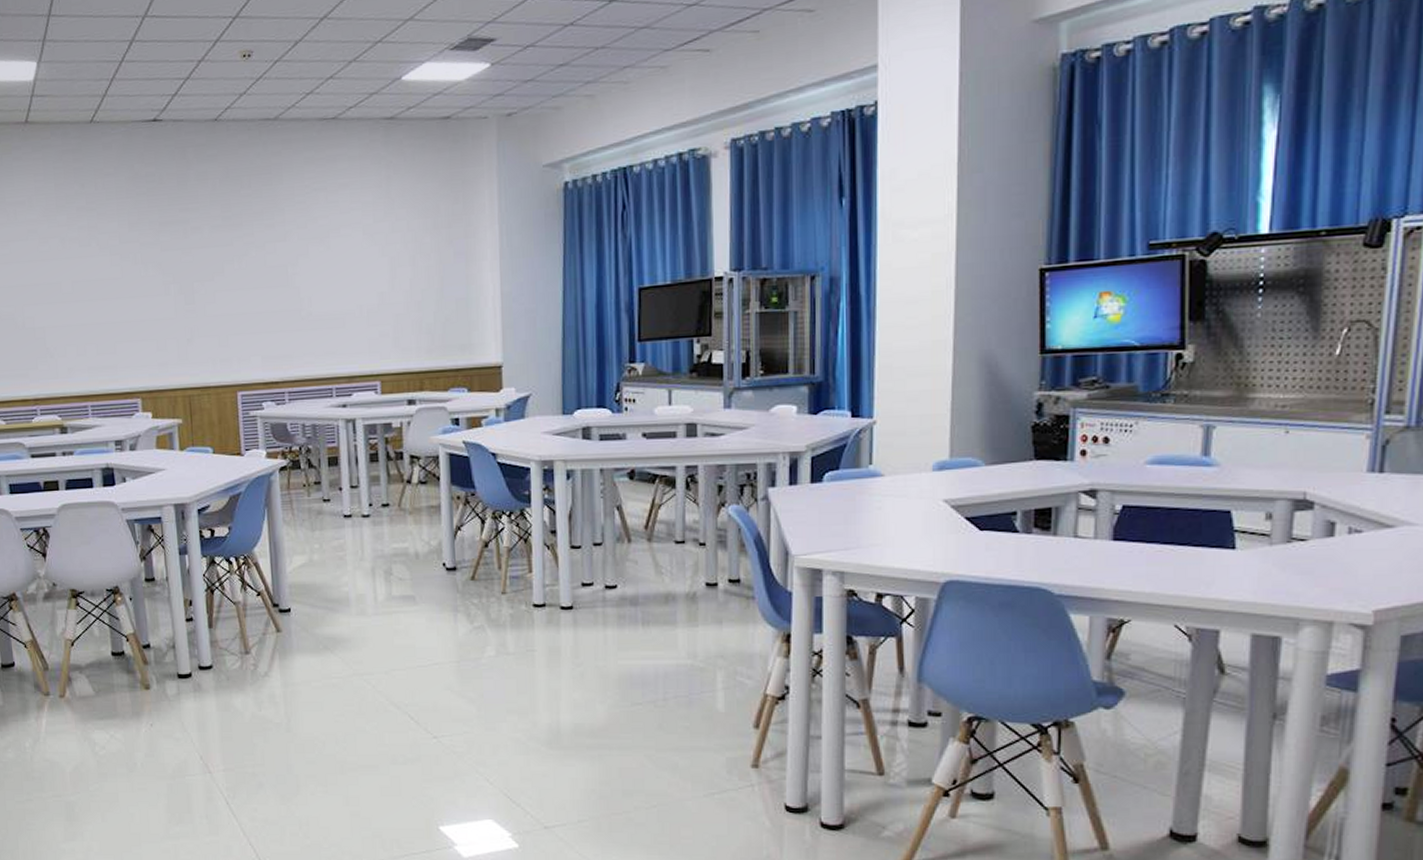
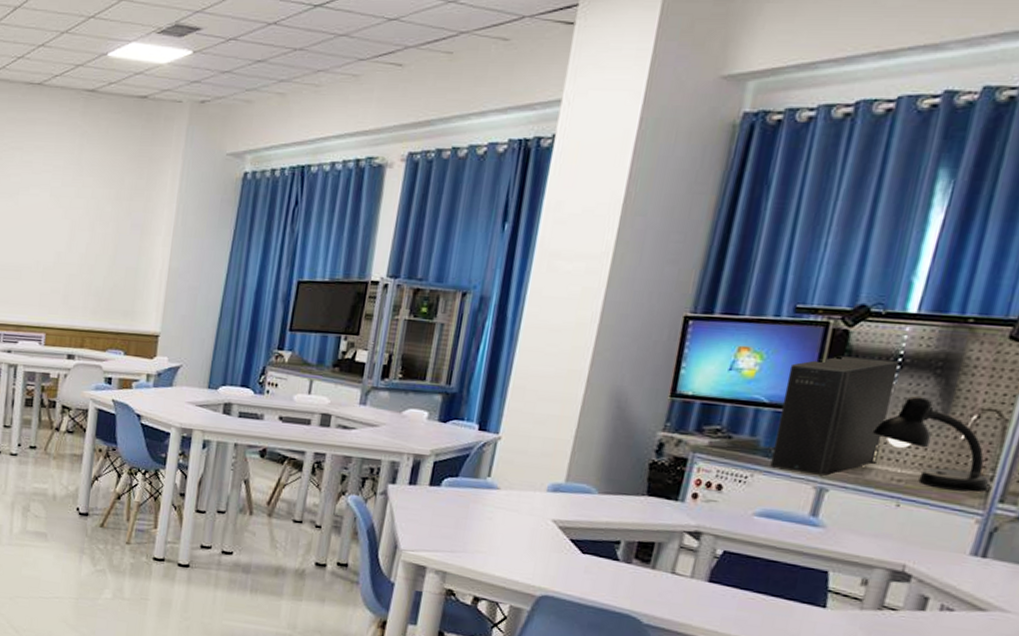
computer tower: none [1153,284,1261,413] -> present [770,356,900,476]
desk lamp: none [1247,316,1373,409] -> present [872,395,990,493]

